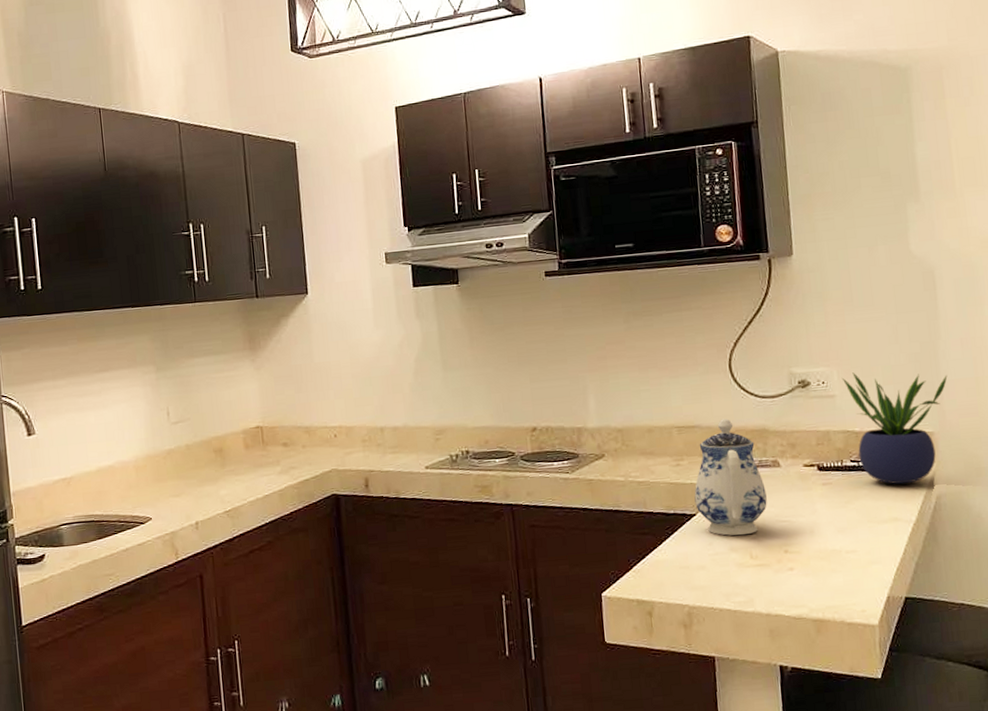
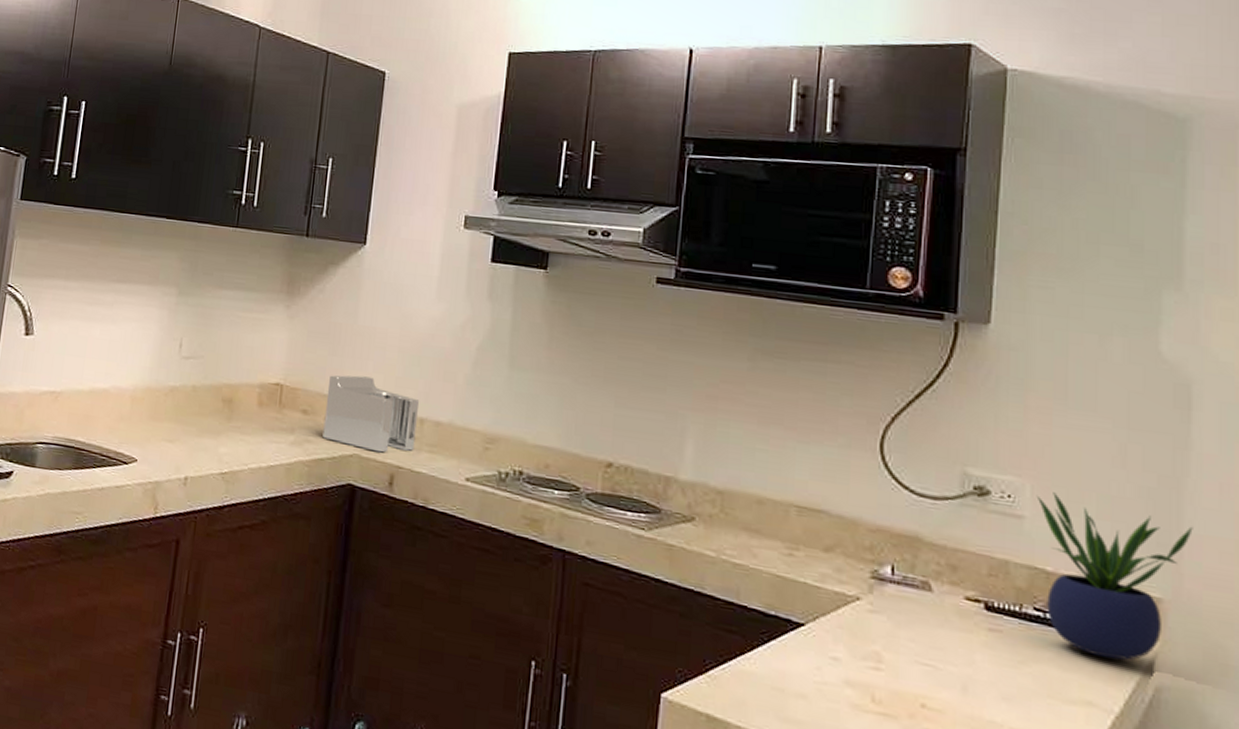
paper towel holder: none [300,403,380,464] -> present [322,375,420,453]
teapot: present [694,418,767,536] -> none [806,510,907,670]

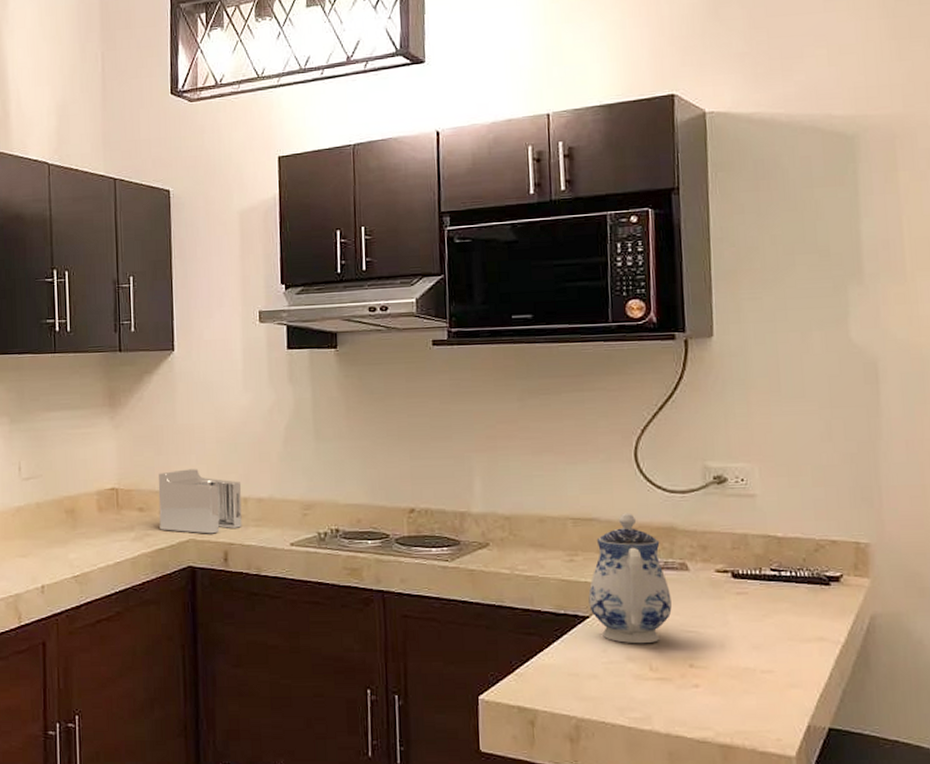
teapot: none [806,510,907,670] -> present [588,513,672,644]
potted plant: present [1036,492,1193,661] -> none [764,470,889,600]

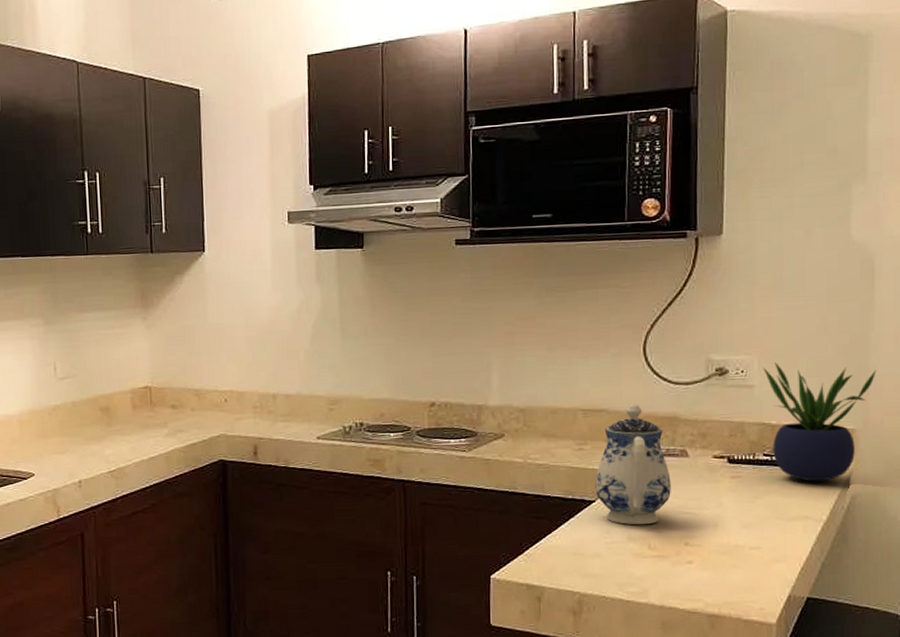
paper towel holder: present [158,469,242,534] -> none [190,367,271,429]
potted plant: none [764,470,889,600] -> present [762,362,876,482]

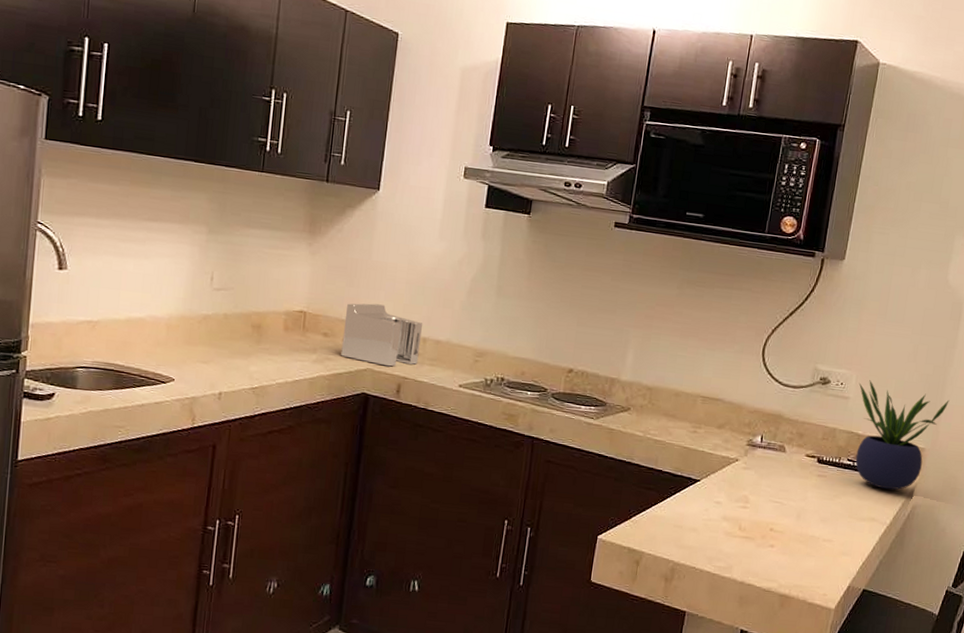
paper towel holder: none [190,367,271,429] -> present [341,303,423,367]
teapot: present [595,404,671,525] -> none [701,398,768,508]

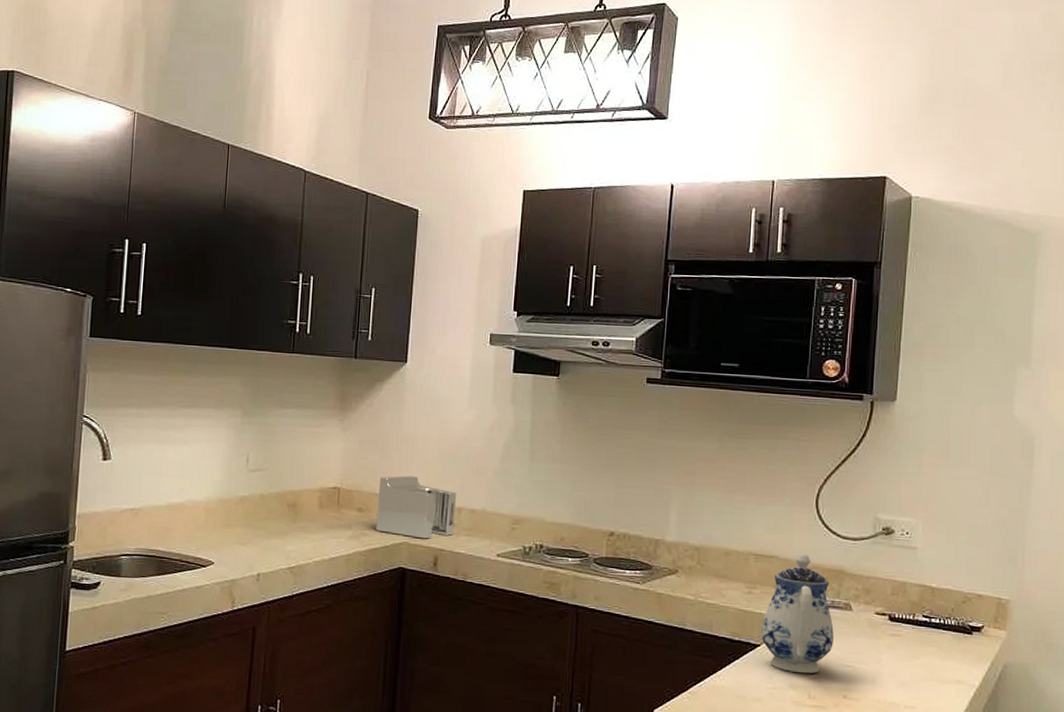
teapot: none [701,398,768,508] -> present [761,553,834,674]
potted plant: present [855,380,950,490] -> none [926,527,1032,648]

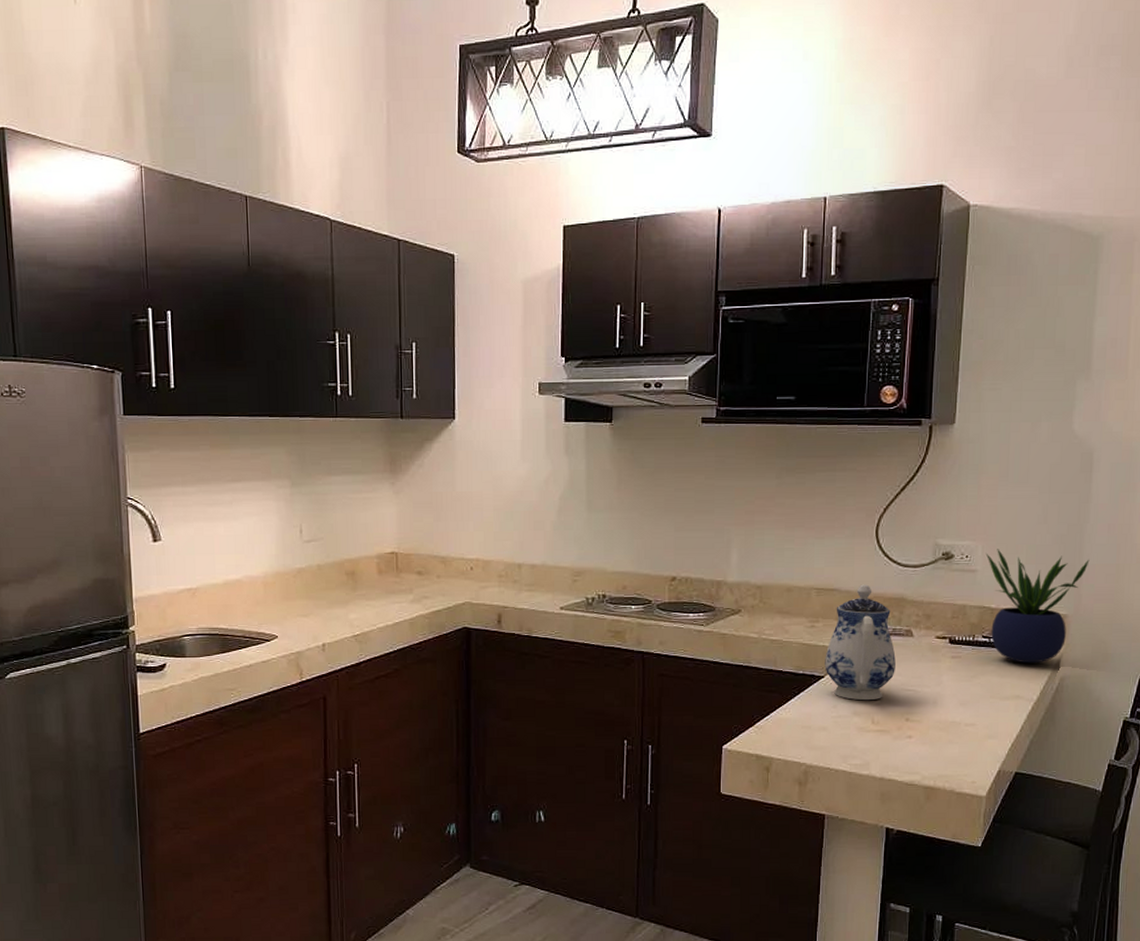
paper towel holder: present [376,475,457,539] -> none [436,535,516,598]
potted plant: none [926,527,1032,648] -> present [985,549,1090,664]

